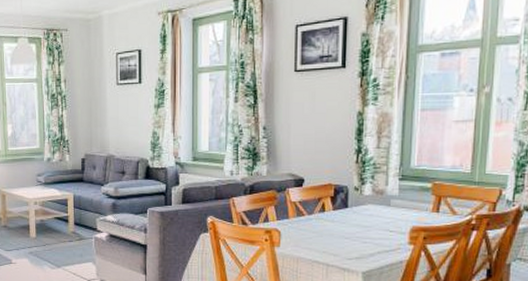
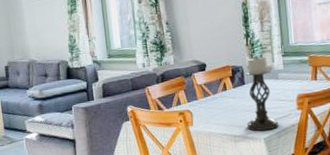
candle holder: none [343,175,383,264] -> present [244,55,279,131]

